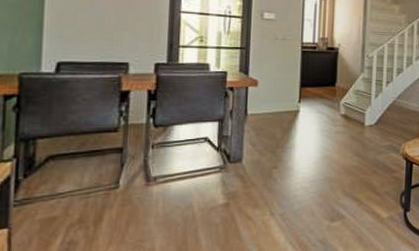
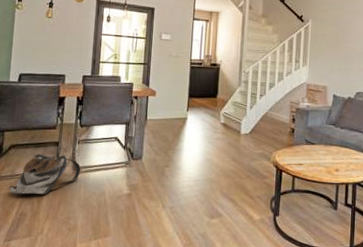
backpack: none [48,164,158,219] -> present [9,153,81,195]

